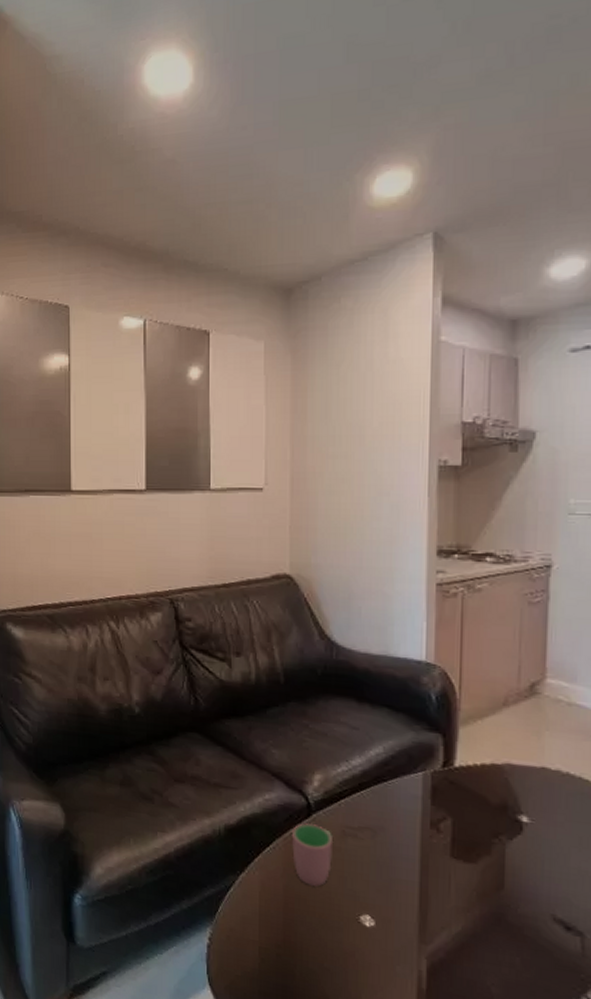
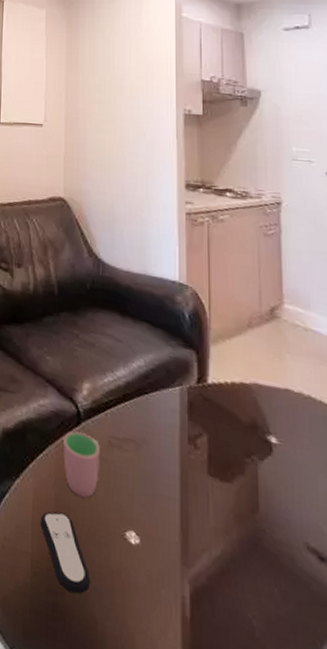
remote control: none [268,901,323,975] -> present [40,511,91,594]

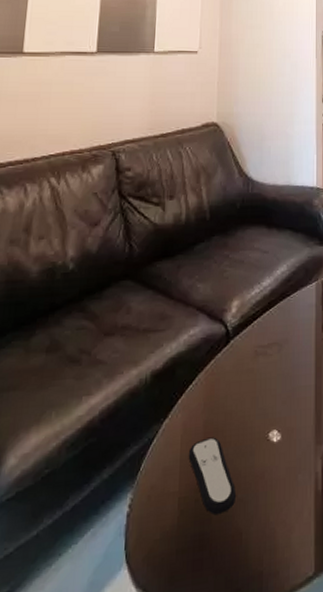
cup: present [63,431,100,497] -> none [212,349,247,415]

